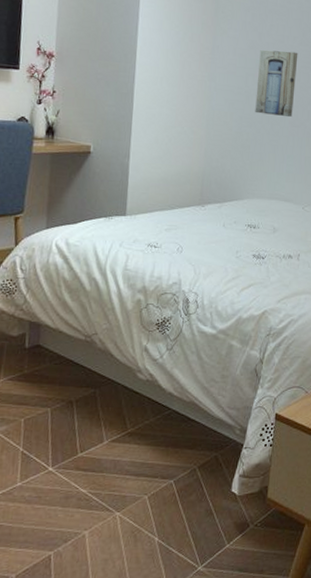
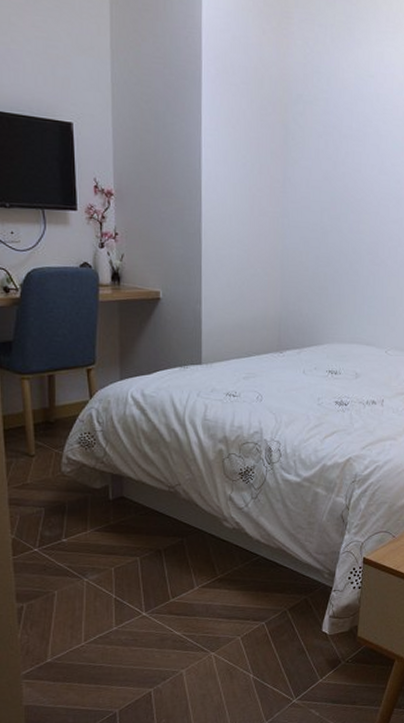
wall art: present [255,50,298,117] -> none [332,180,377,254]

